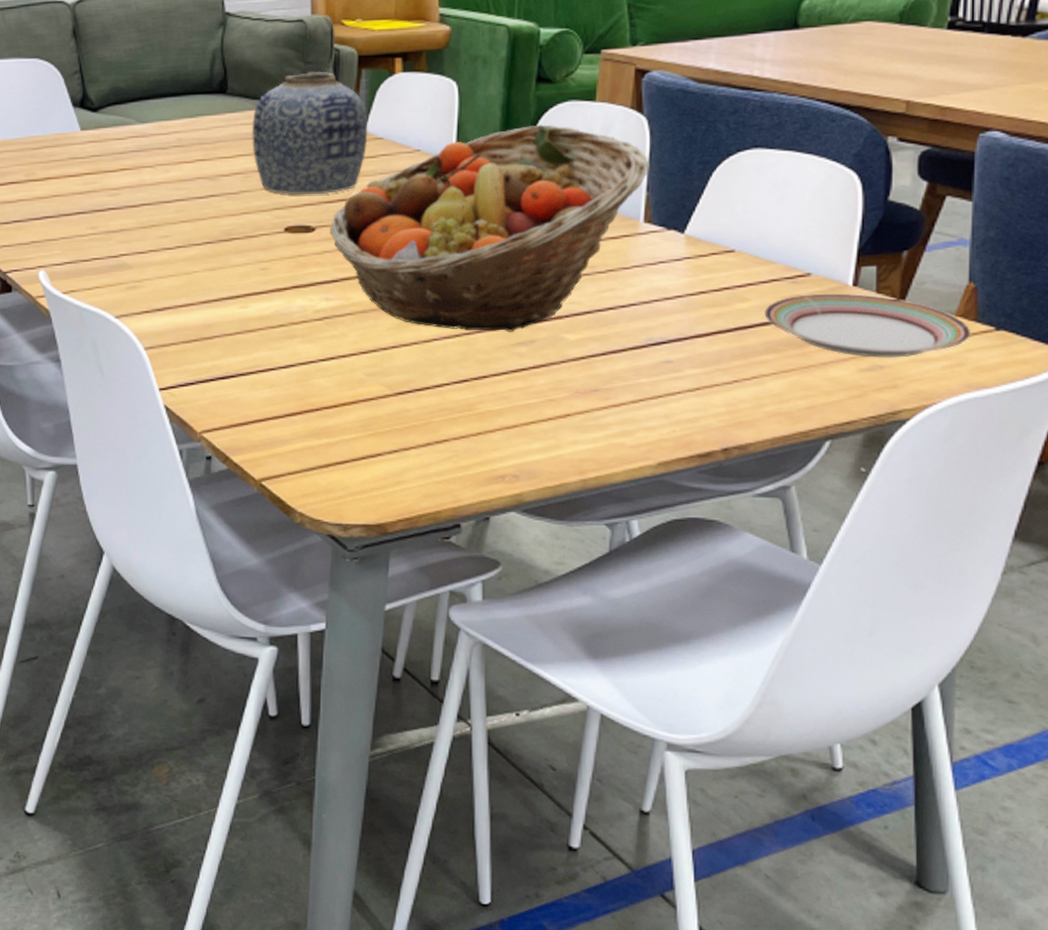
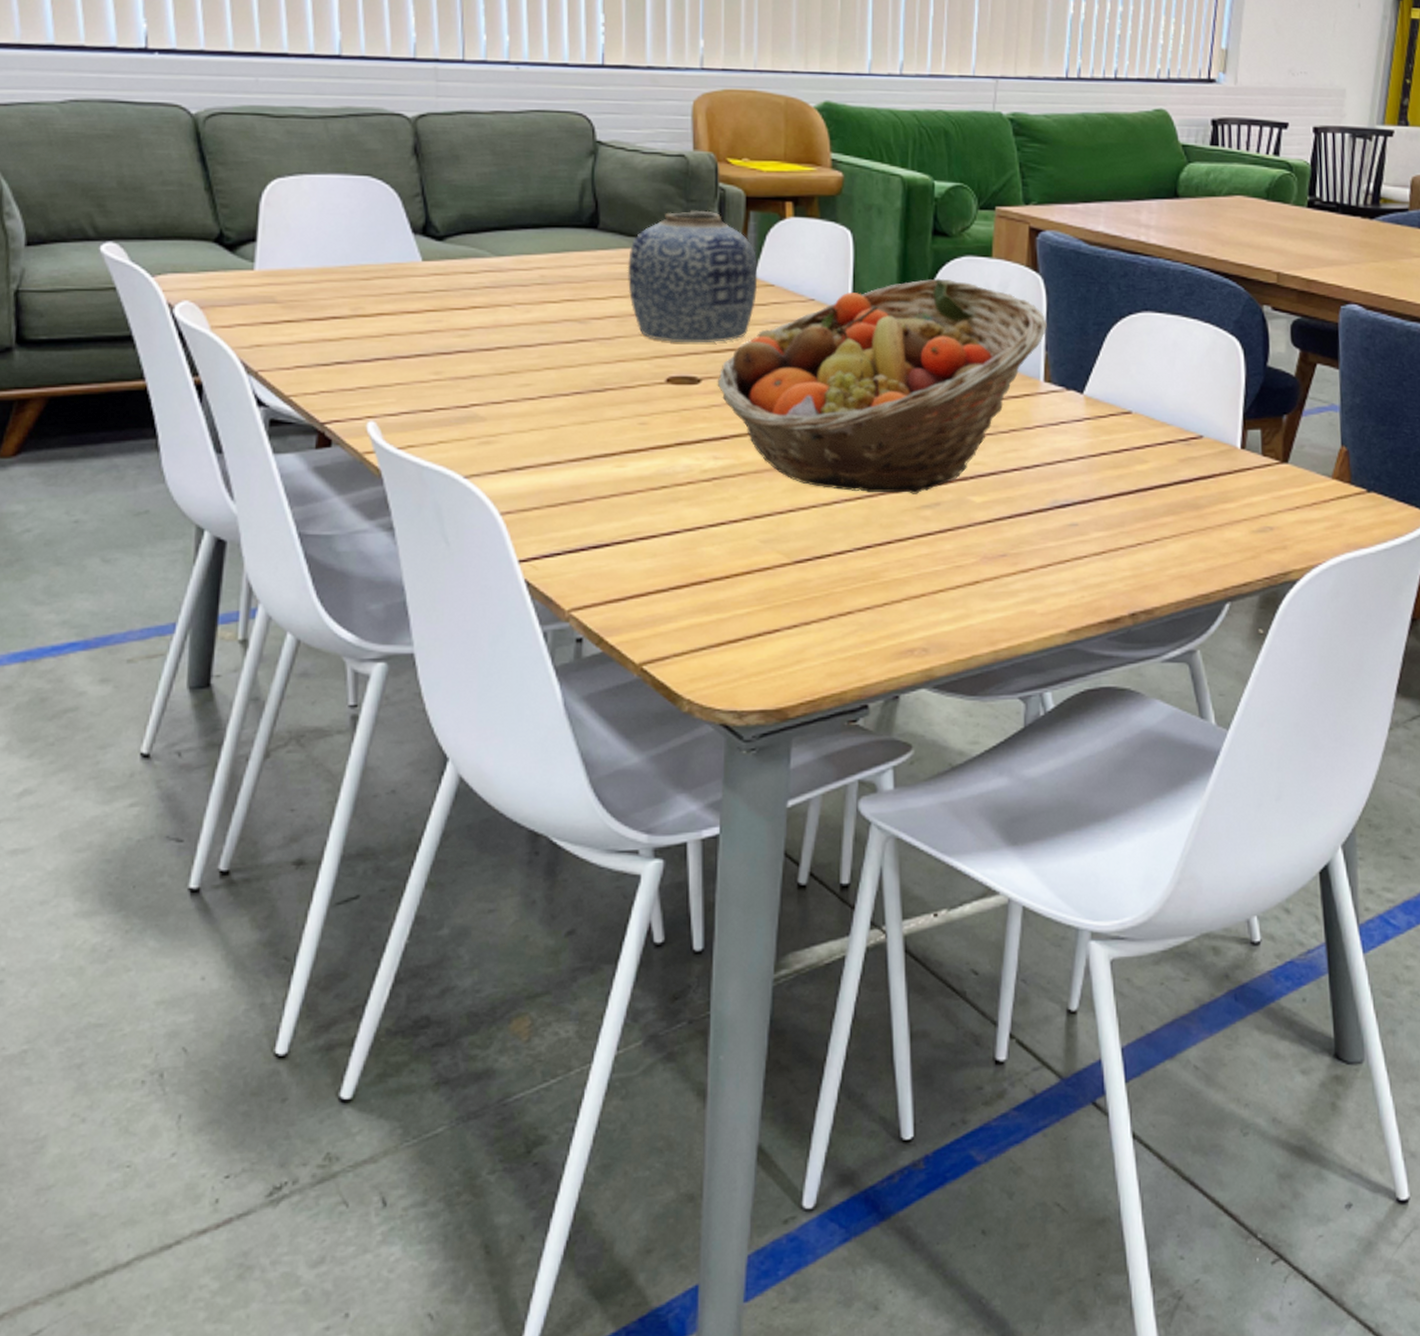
plate: present [764,293,971,358] -> none [1162,455,1347,519]

